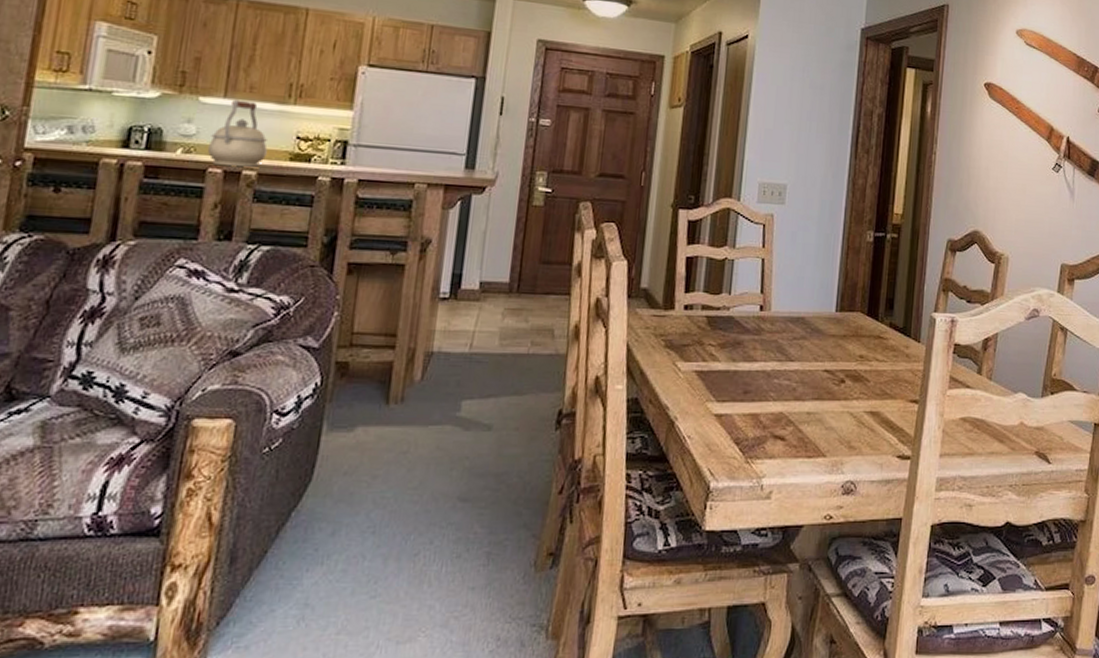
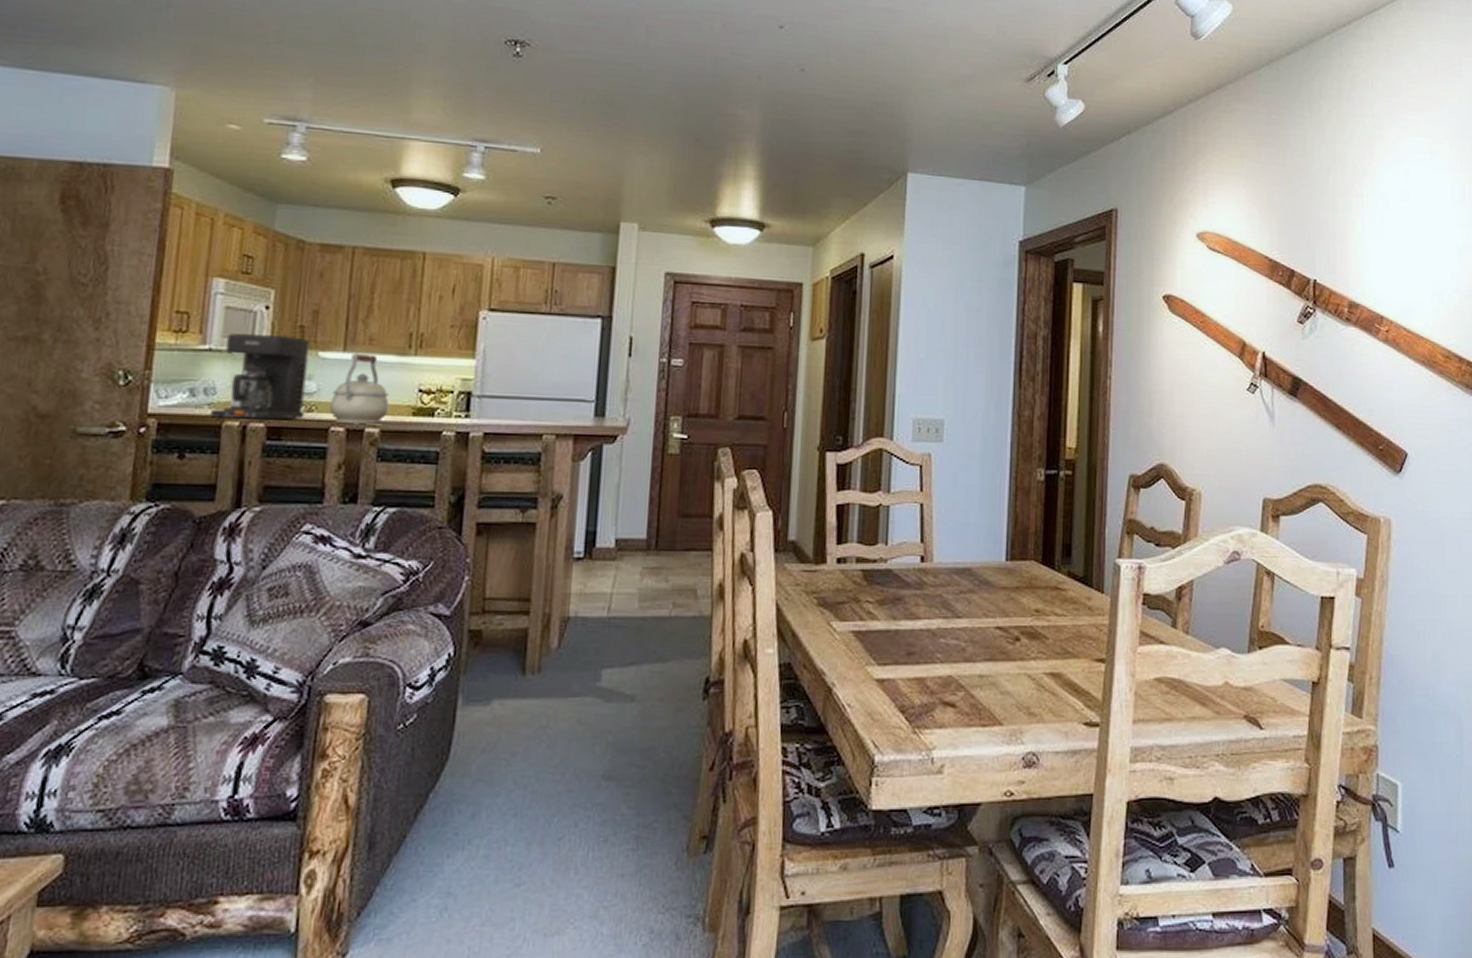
coffee maker: none [88,75,191,160] -> present [211,333,310,421]

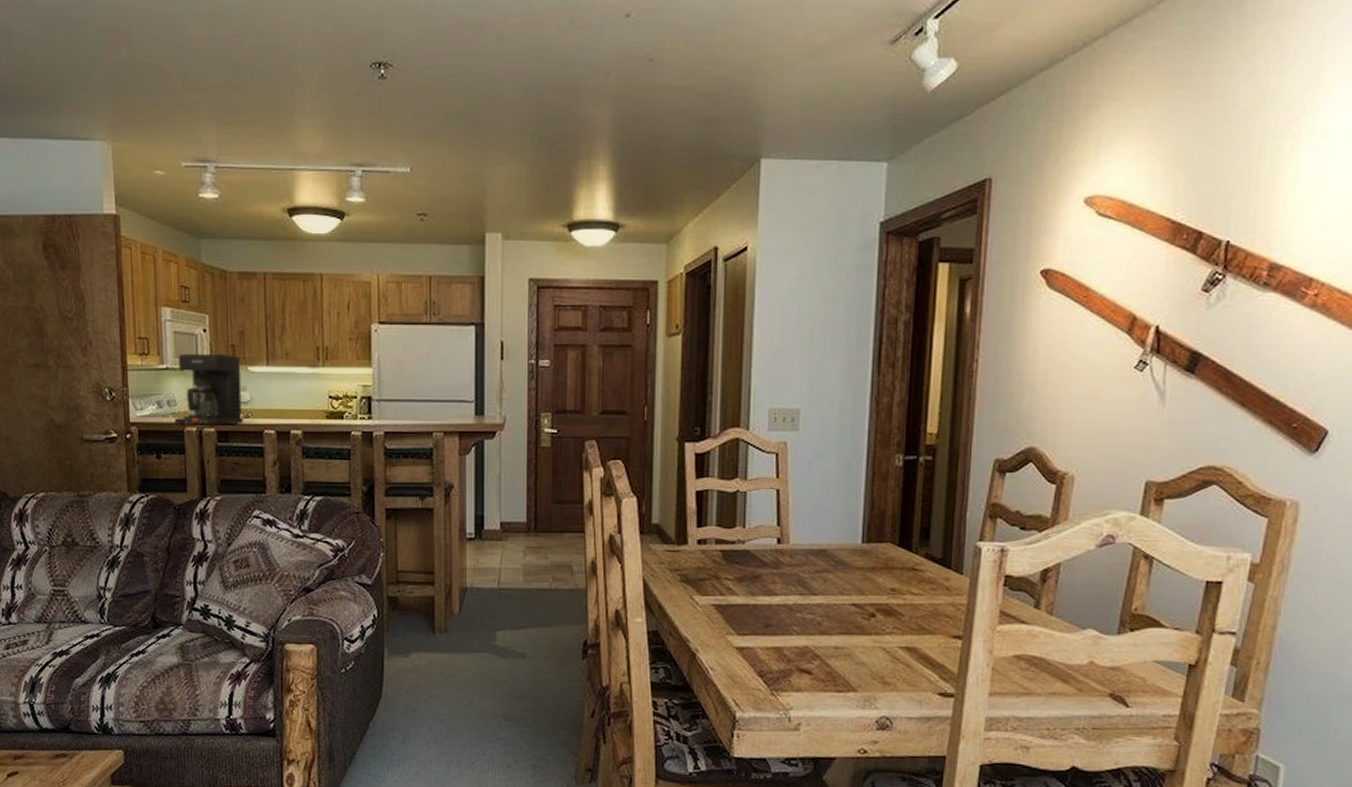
kettle: present [328,353,390,425] -> none [261,366,307,428]

